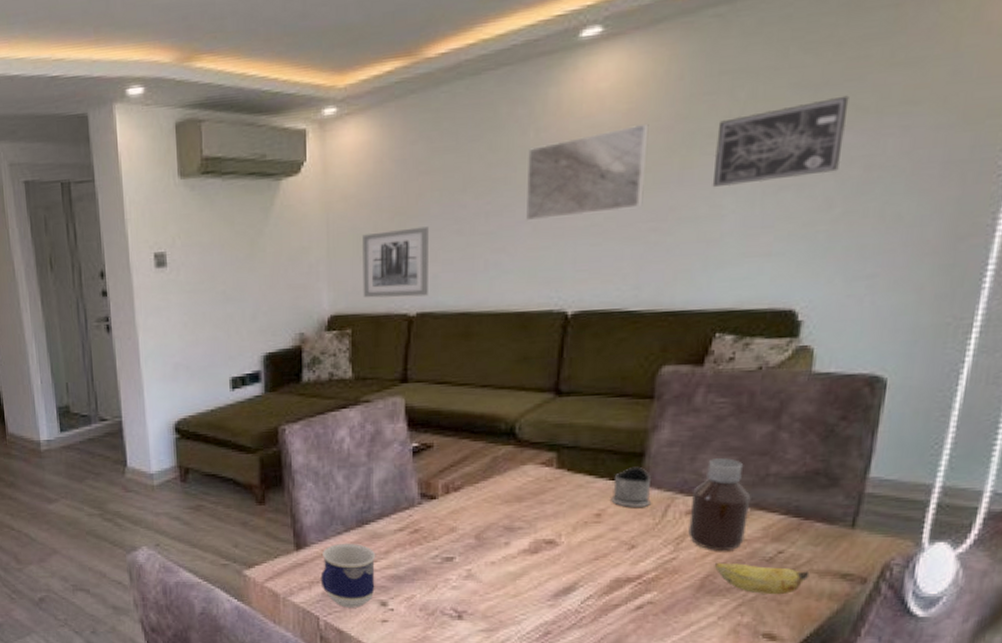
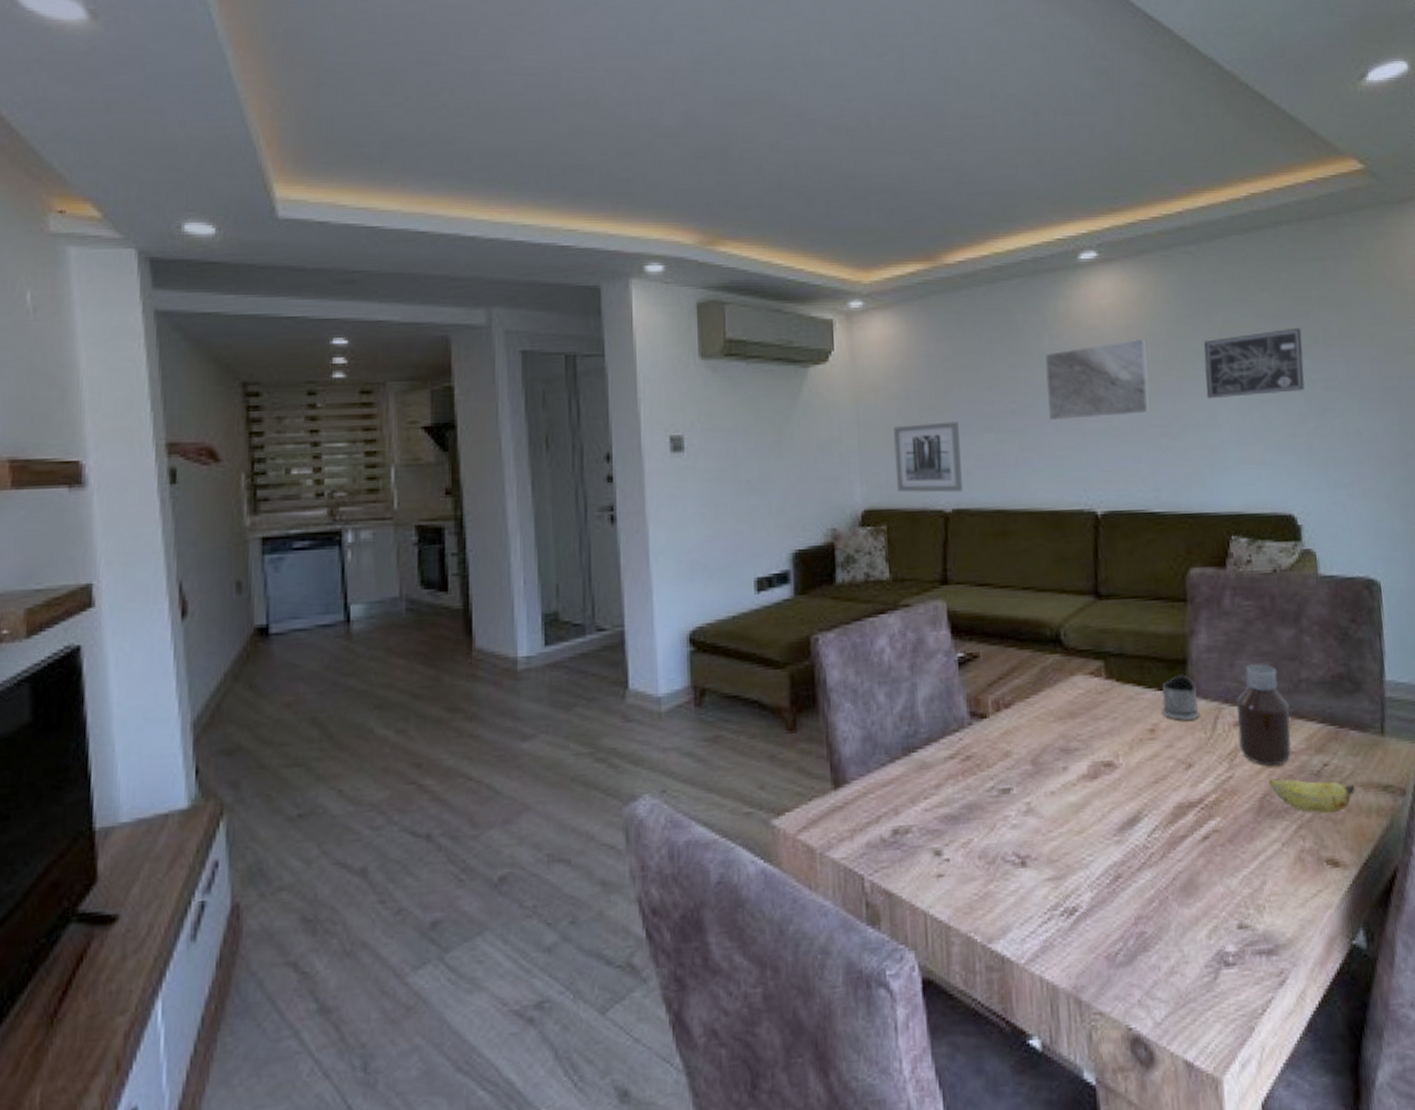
cup: present [320,543,376,608] -> none [863,776,927,862]

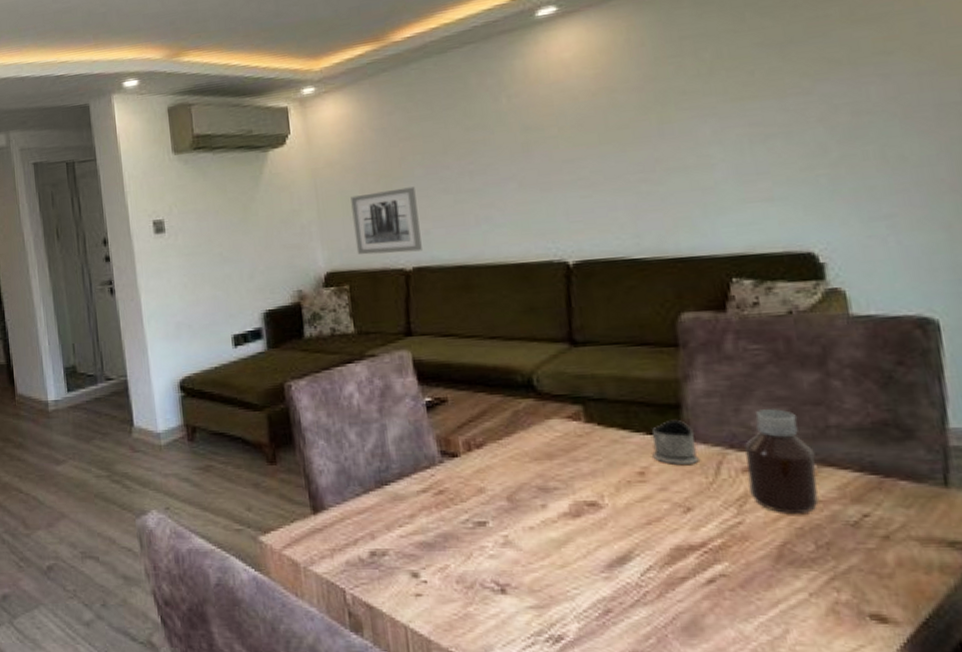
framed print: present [1045,338,1151,421] -> none [503,85,628,178]
wall art: present [1203,327,1305,399] -> none [689,50,825,140]
banana: present [1268,779,1356,814] -> none [789,527,909,567]

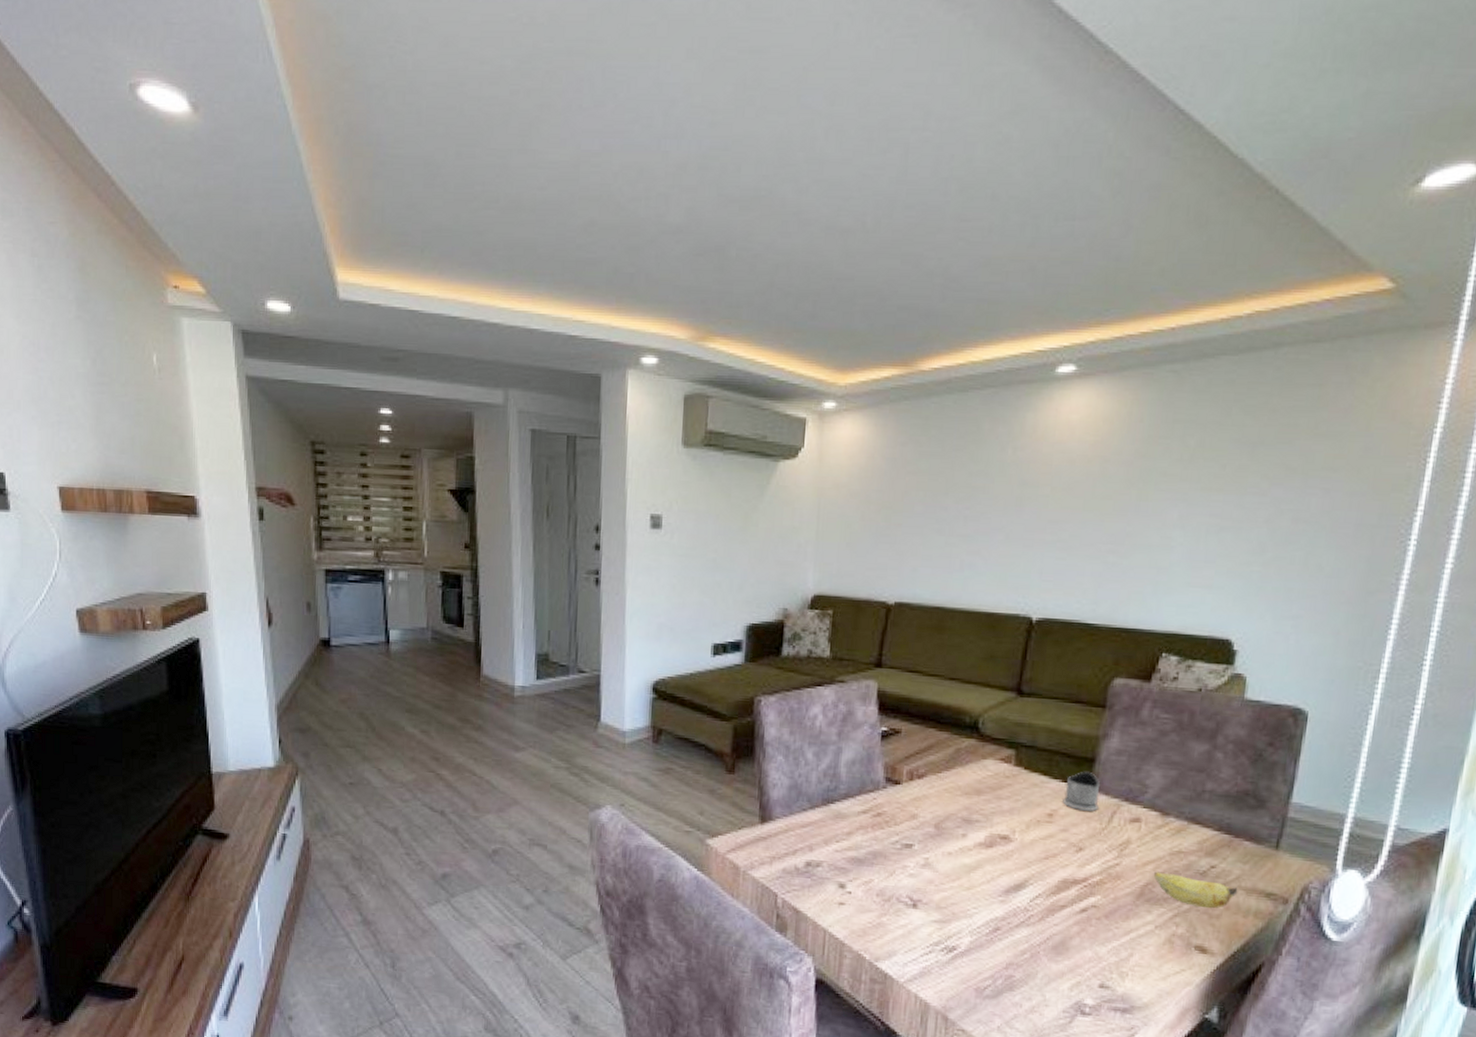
wall art: present [350,187,422,255] -> none [846,522,912,587]
bottle: present [744,409,819,515] -> none [1131,771,1188,862]
banana: none [789,527,909,567] -> present [1153,871,1238,909]

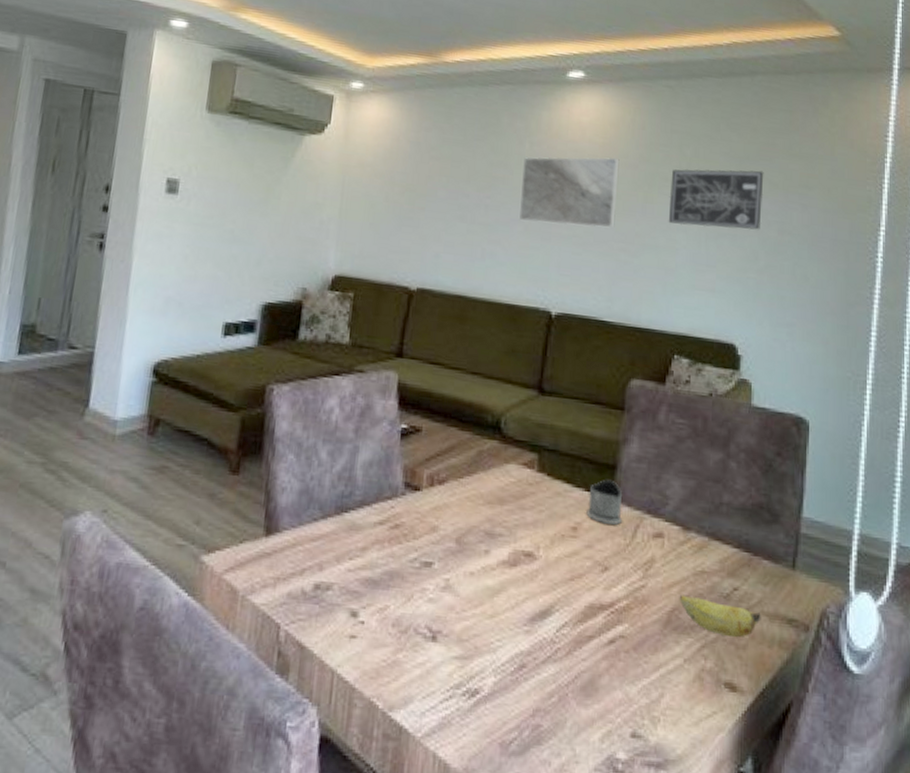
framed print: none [999,455,1112,531] -> present [518,156,620,228]
wall art: none [1164,455,1281,522] -> present [668,169,764,230]

